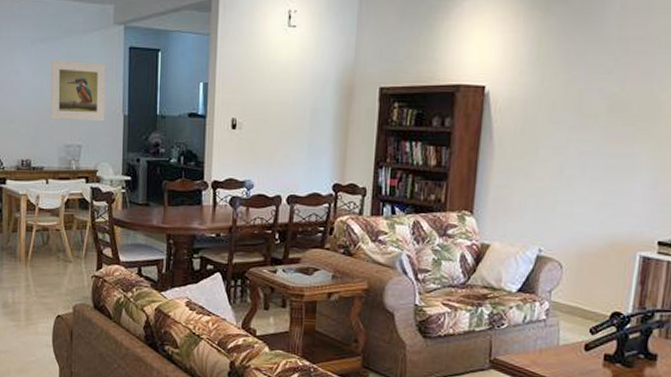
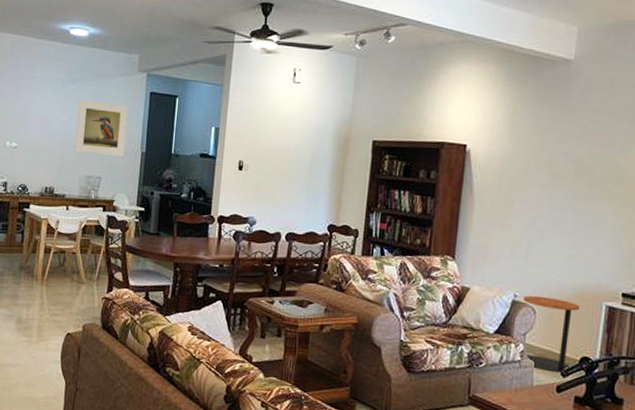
side table: none [548,249,612,331] -> present [523,295,580,374]

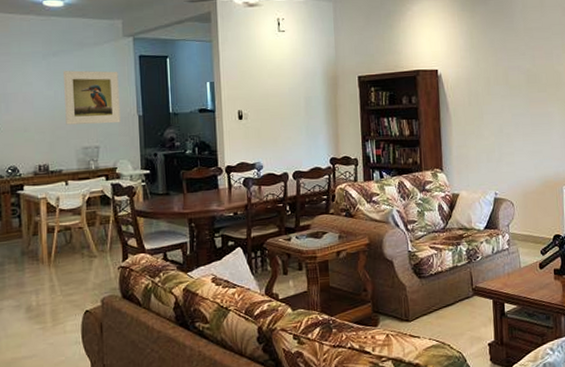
side table: present [523,295,580,374] -> none [502,190,547,253]

